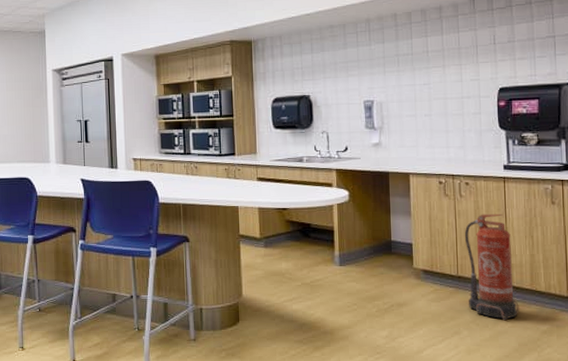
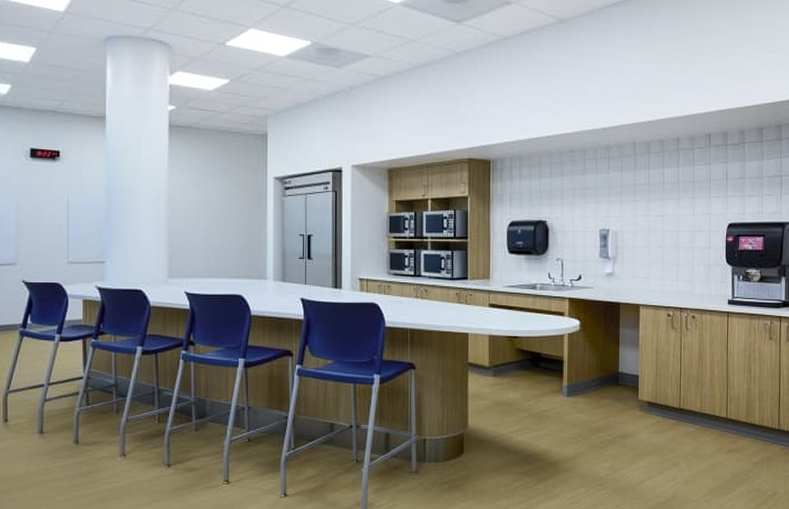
fire extinguisher: present [464,213,519,321] -> none [688,347,735,453]

